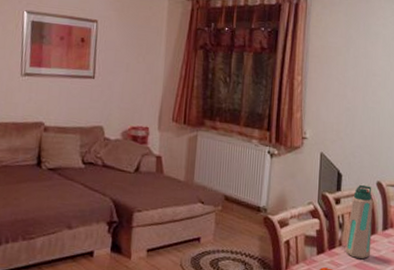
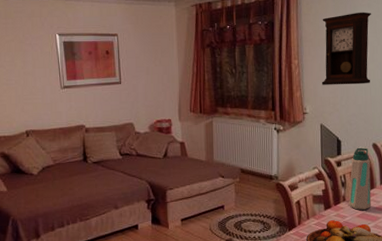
pendulum clock: none [325,31,386,113] -> present [321,12,371,85]

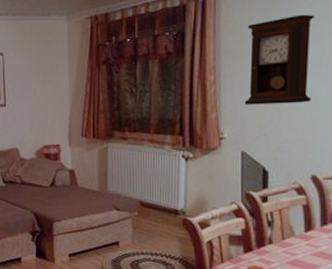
water bottle: present [349,147,372,210] -> none [276,180,308,255]

